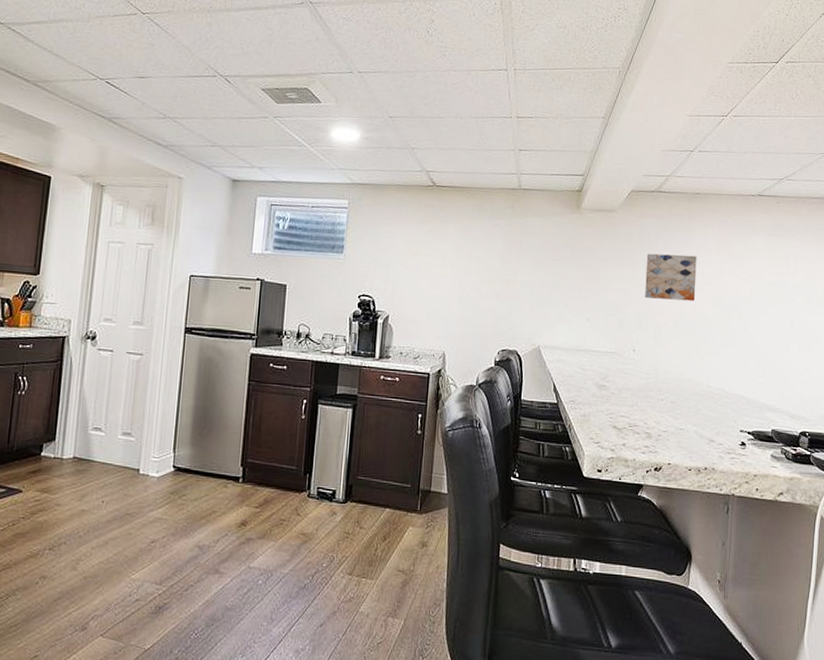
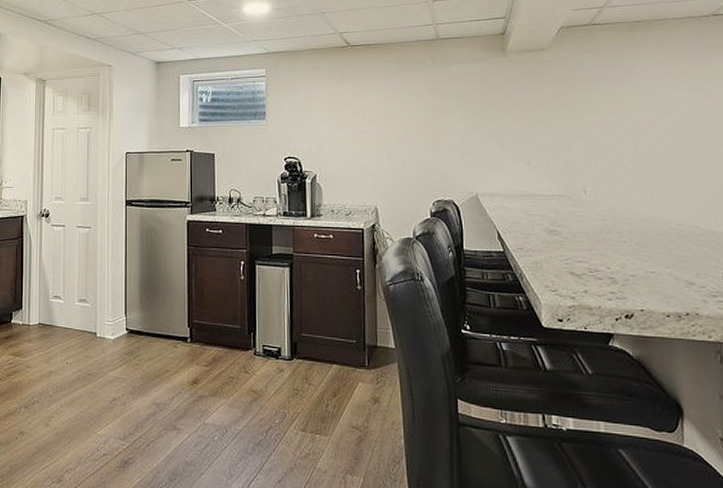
wall art: present [645,253,697,301] -> none [587,87,650,135]

